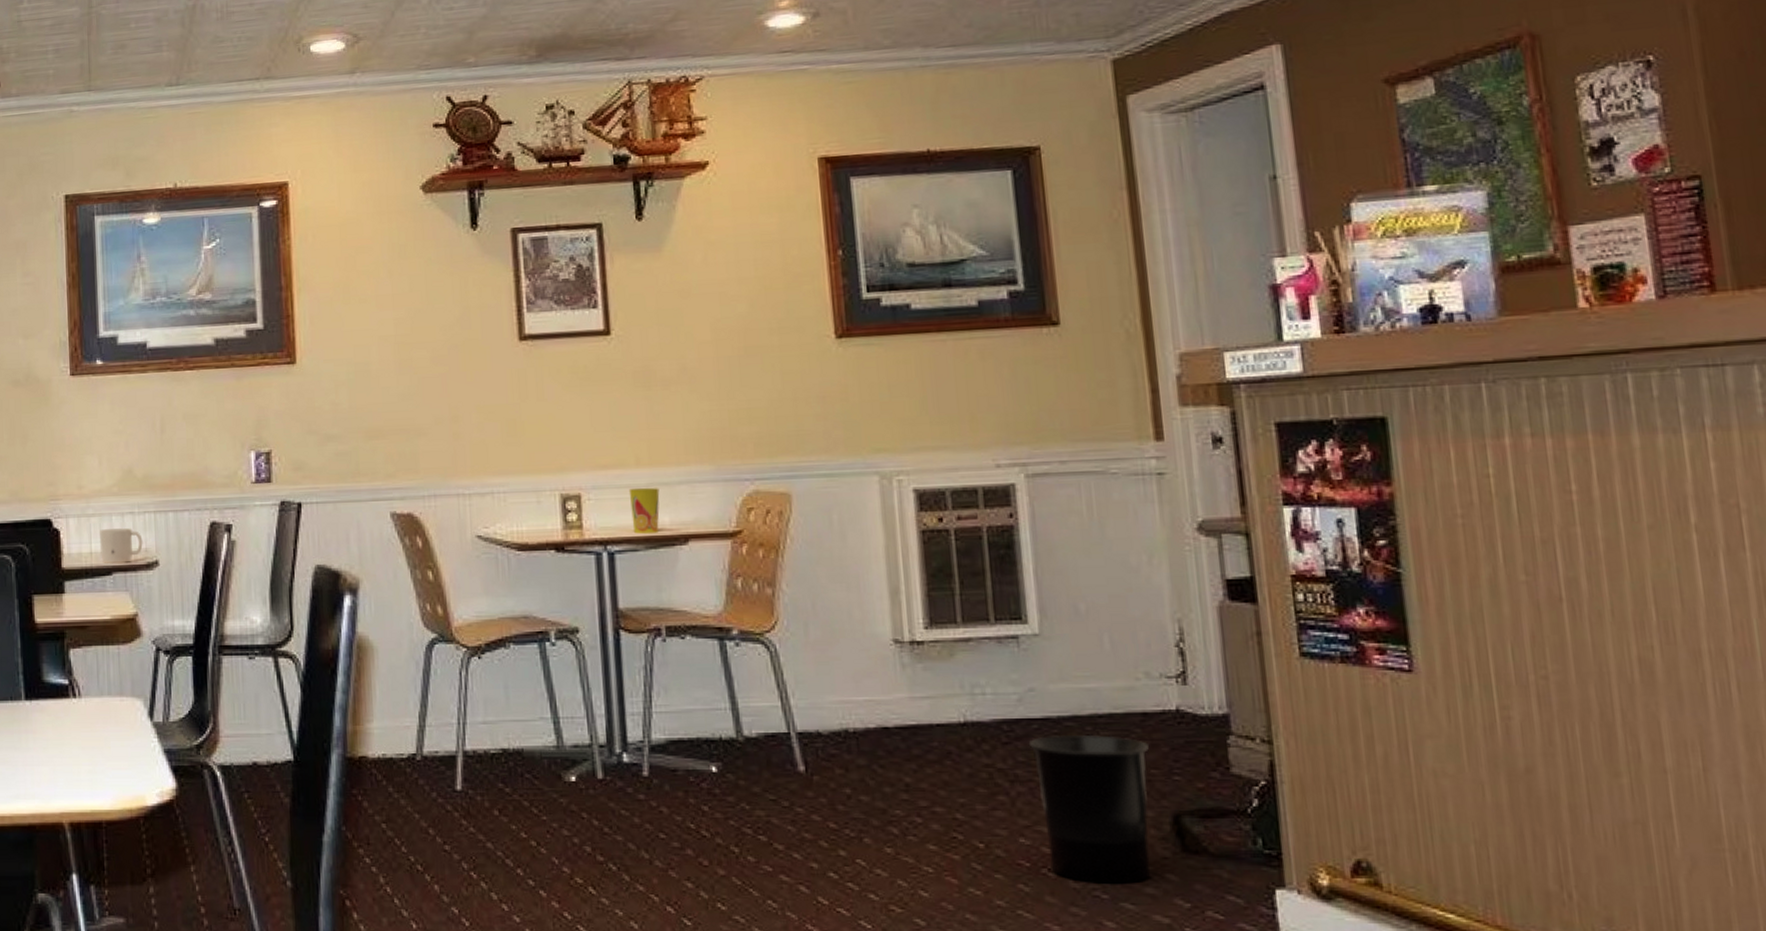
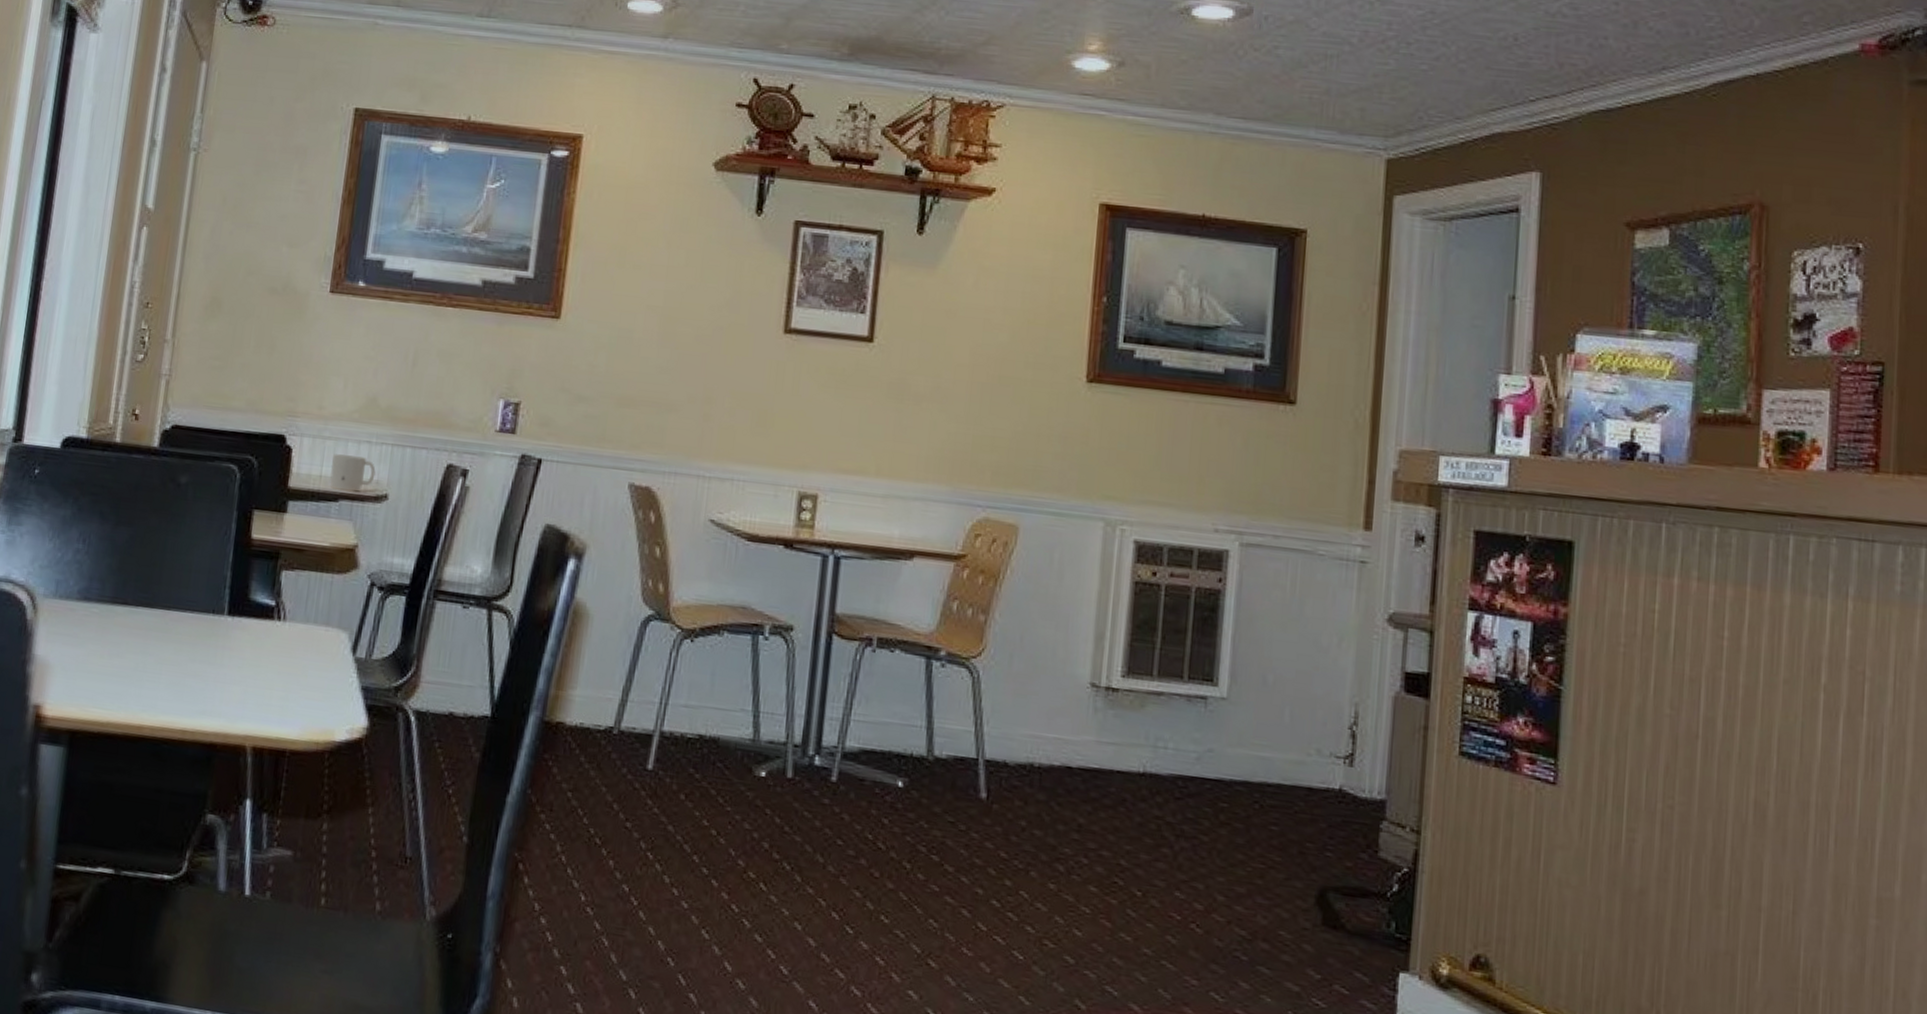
cup: present [628,487,660,535] -> none [862,496,895,546]
waste bin: present [1029,734,1151,884] -> none [1199,796,1308,949]

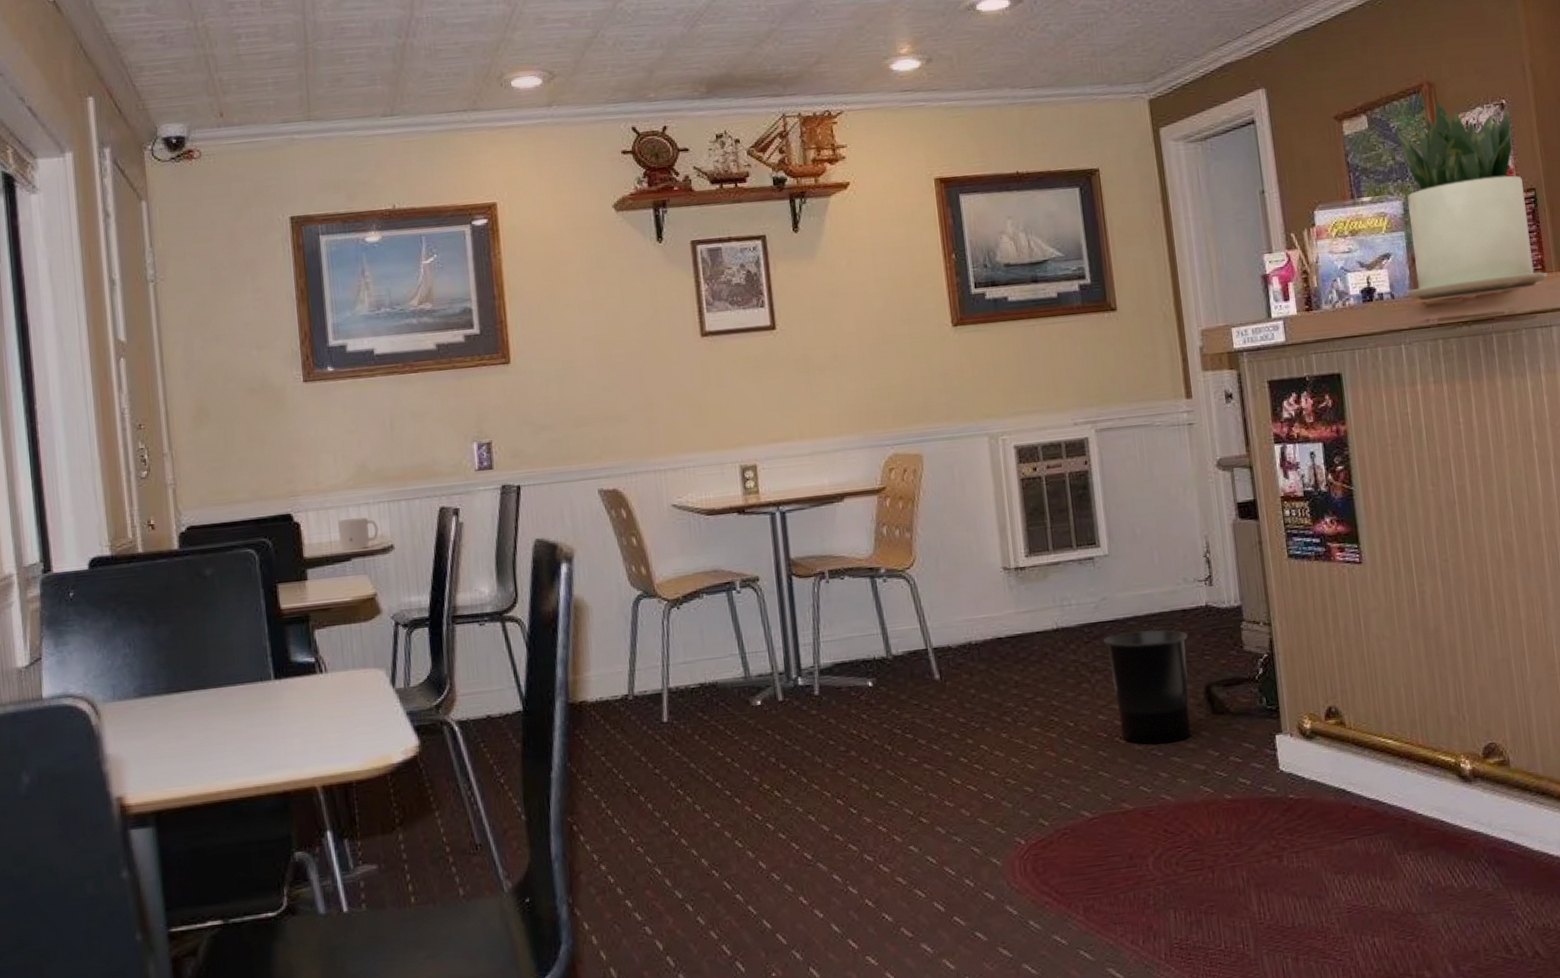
waste bin: none [1199,796,1308,949] -> present [1104,629,1192,744]
planter: none [1681,231,1881,487] -> present [1396,102,1548,301]

